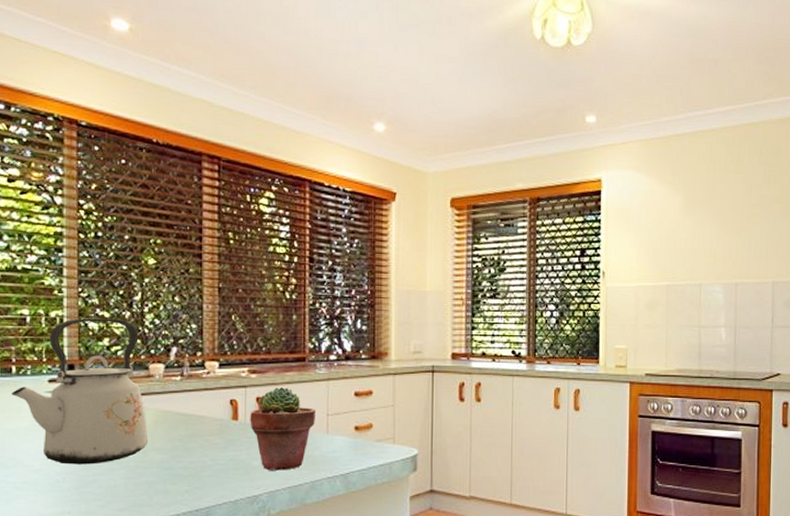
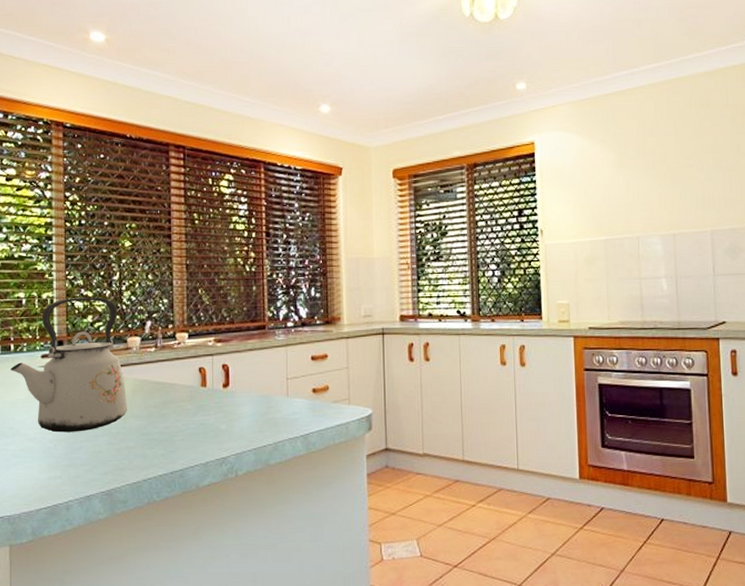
potted succulent: present [250,386,315,472] -> none [217,353,276,435]

